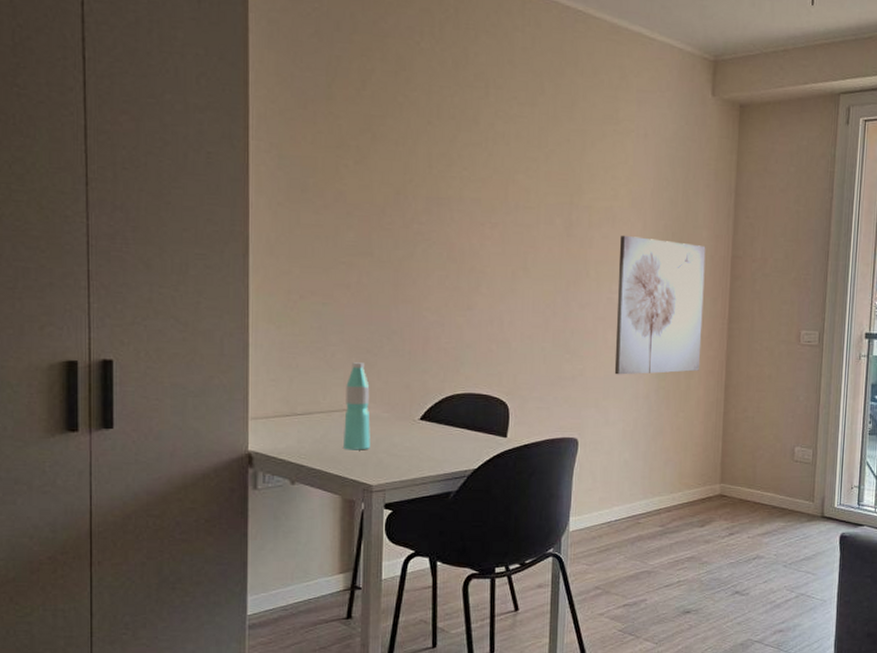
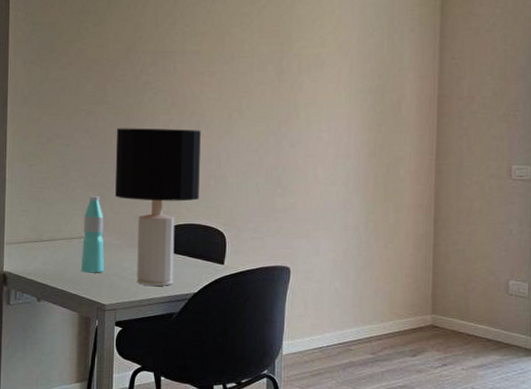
desk lamp: none [383,284,481,463] -> present [115,128,201,286]
wall art: present [614,235,706,375] -> none [324,78,412,208]

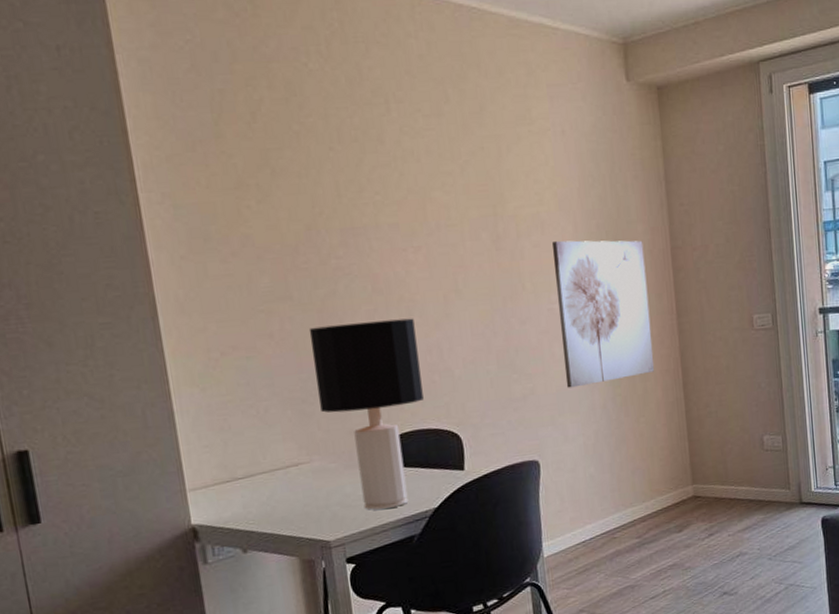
water bottle: present [81,196,104,273] -> none [285,414,321,508]
wall art: none [324,78,412,208] -> present [552,240,655,388]

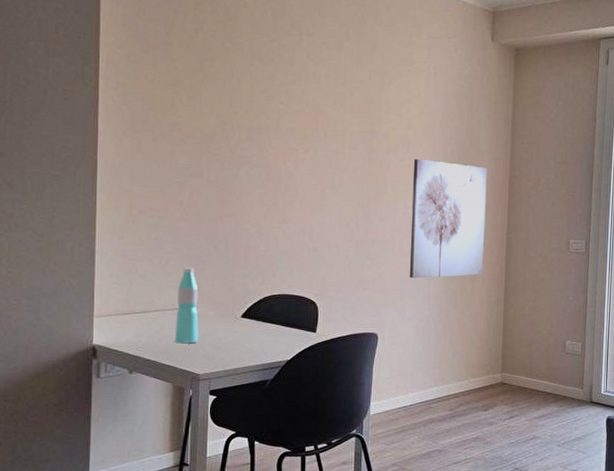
water bottle: none [285,414,321,508] -> present [175,268,199,344]
desk lamp: present [308,318,424,510] -> none [210,201,295,354]

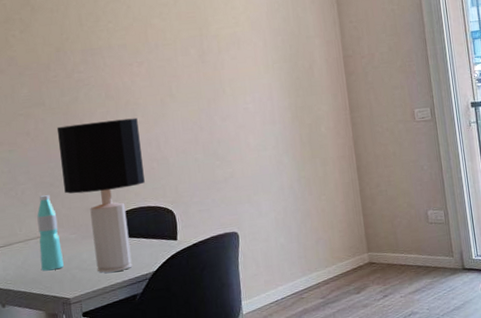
desk lamp: none [210,201,295,354] -> present [56,117,145,273]
wall art: present [409,158,487,278] -> none [247,51,333,172]

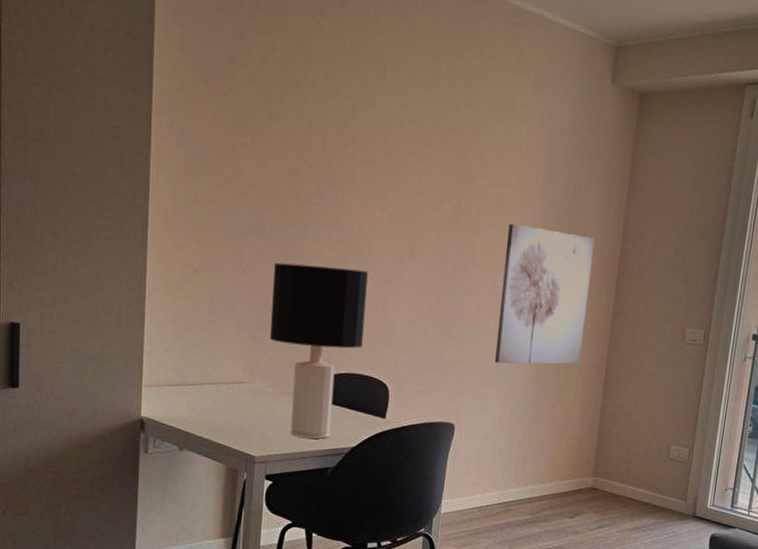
water bottle: present [37,195,64,271] -> none [229,337,257,423]
wall art: none [247,51,333,172] -> present [494,223,595,364]

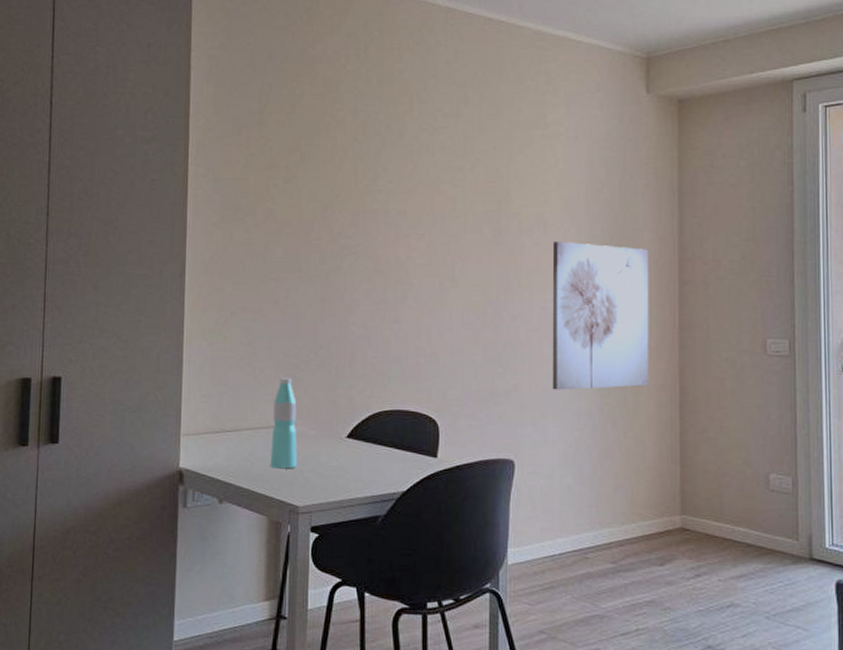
water bottle: none [229,337,257,423] -> present [271,378,297,469]
desk lamp: present [270,262,368,439] -> none [310,299,408,484]

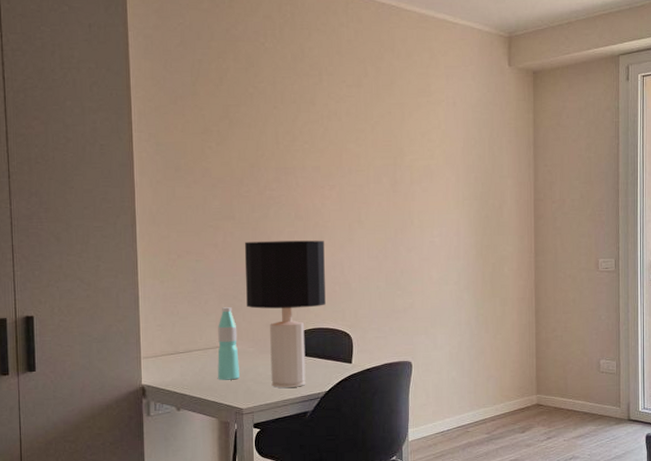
desk lamp: none [310,299,408,484] -> present [244,240,326,388]
wall art: present [552,241,649,390] -> none [437,188,513,306]

